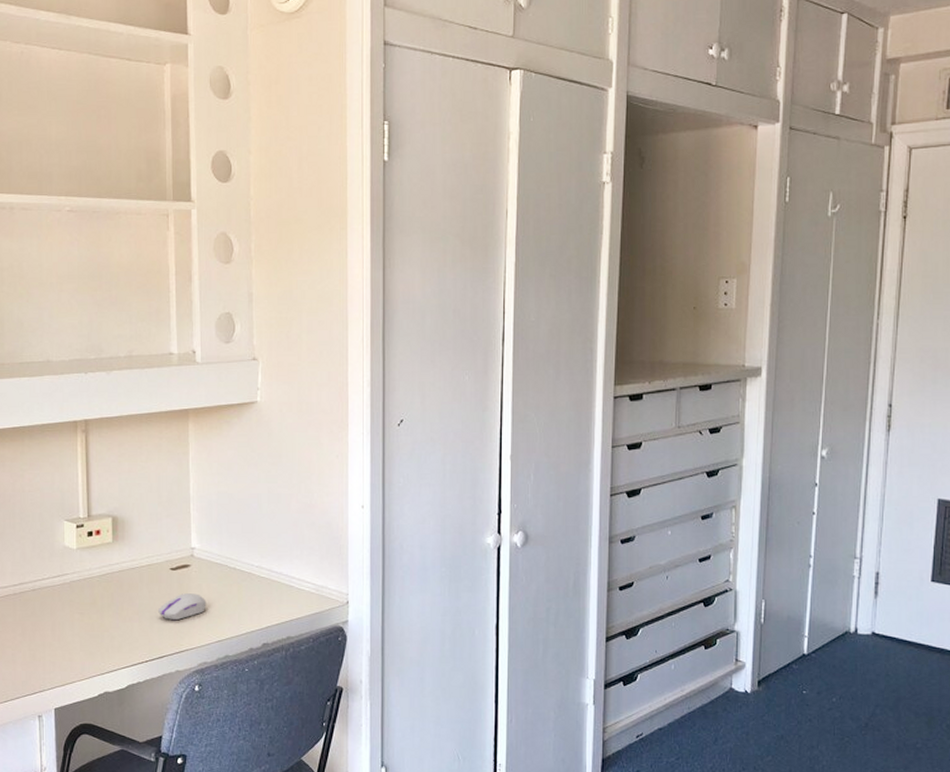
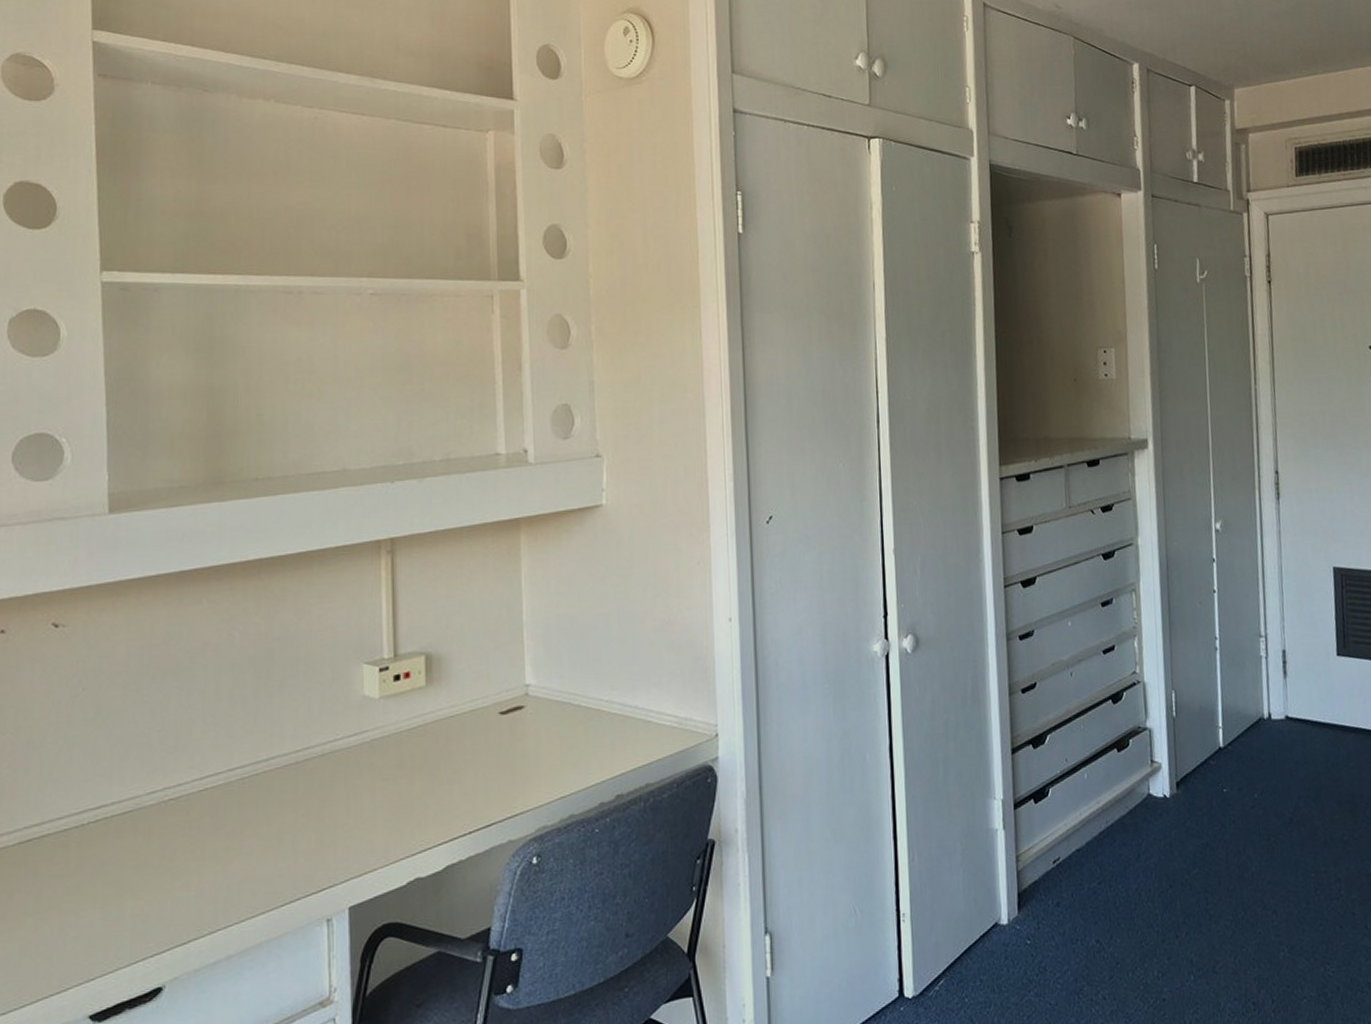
computer mouse: present [158,593,207,620] -> none [485,741,546,777]

